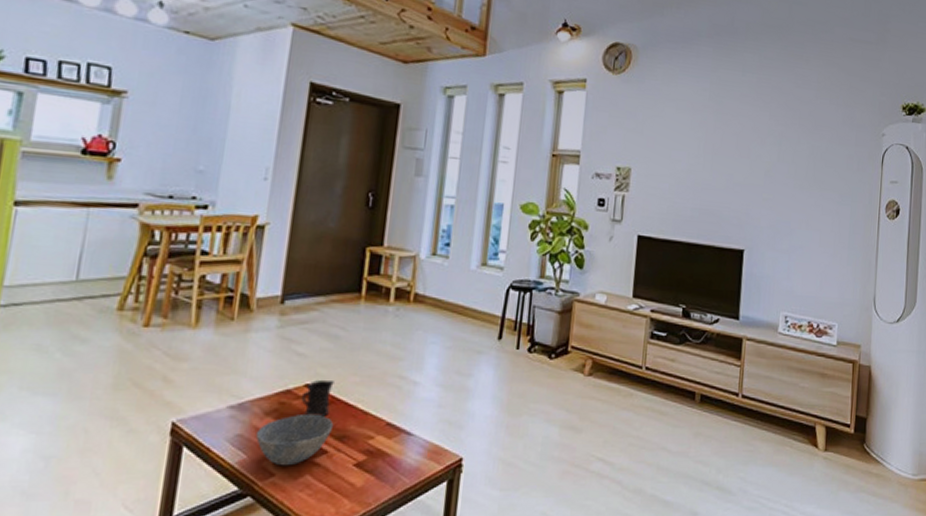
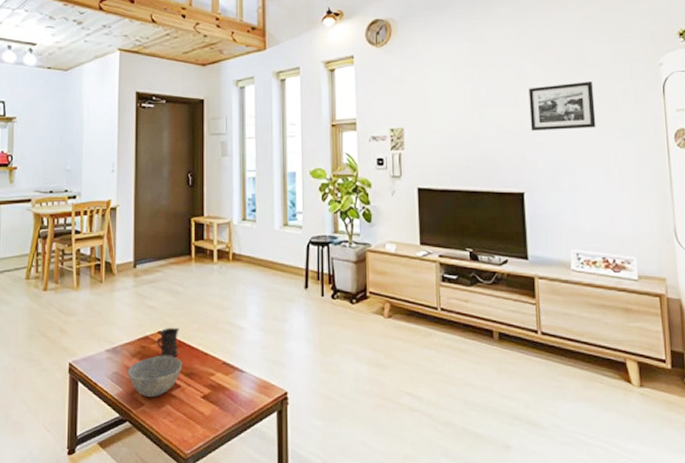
picture frame: none [758,141,822,191] -> present [528,82,596,131]

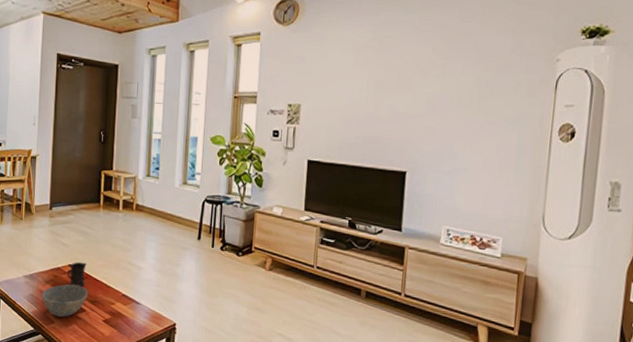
picture frame: present [528,82,596,131] -> none [421,72,487,117]

